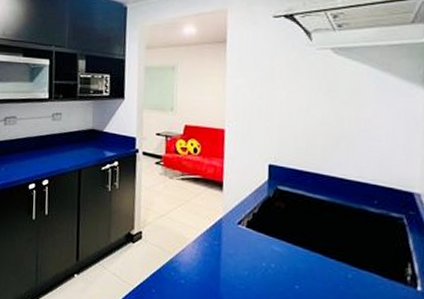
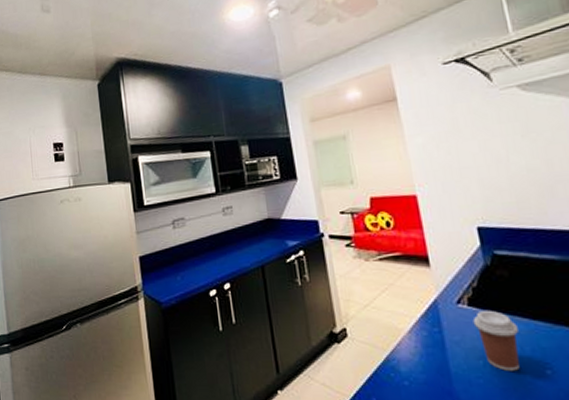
coffee cup: none [247,233,282,283] -> present [473,311,520,371]

